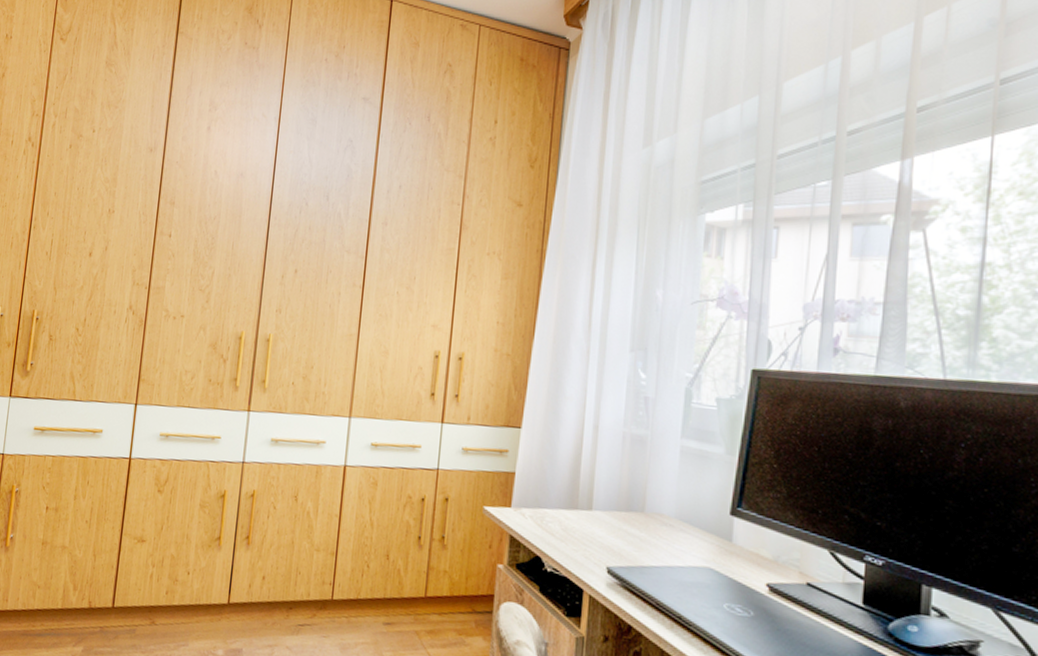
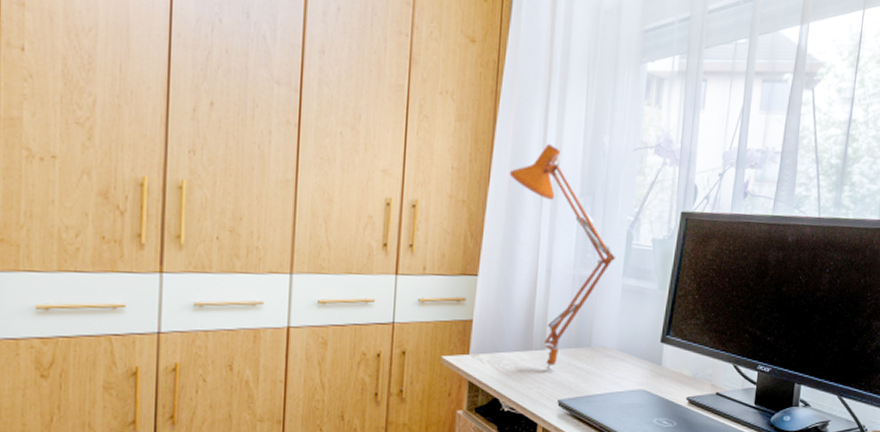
desk lamp: none [554,298,672,535] -> present [509,143,615,372]

